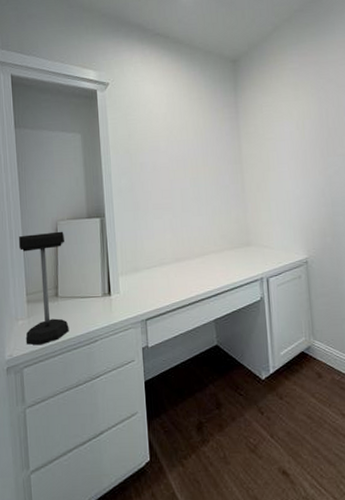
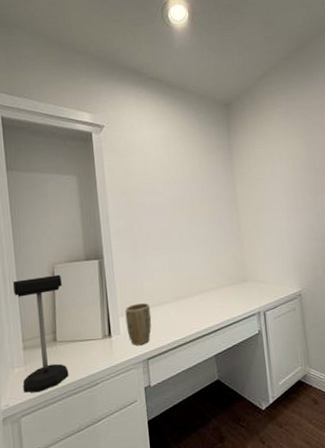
plant pot: none [125,263,151,305] -> present [125,303,152,346]

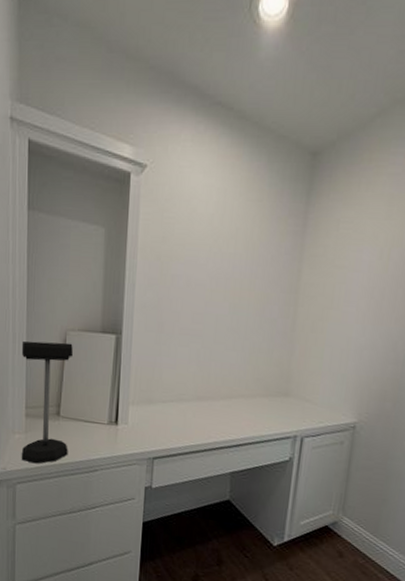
plant pot: present [125,303,152,346] -> none [135,394,166,441]

